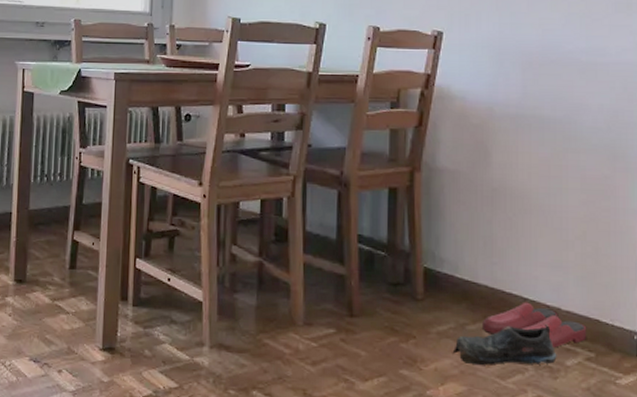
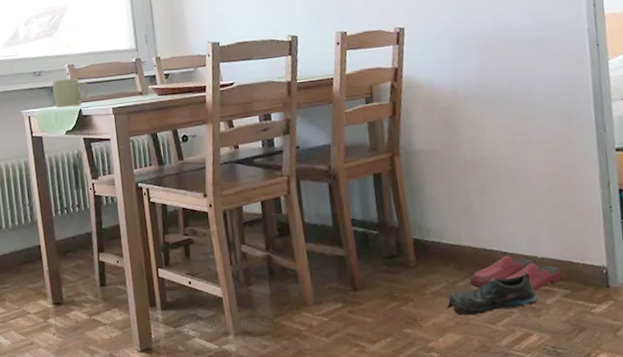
mug: none [53,33,93,65] -> present [52,78,89,108]

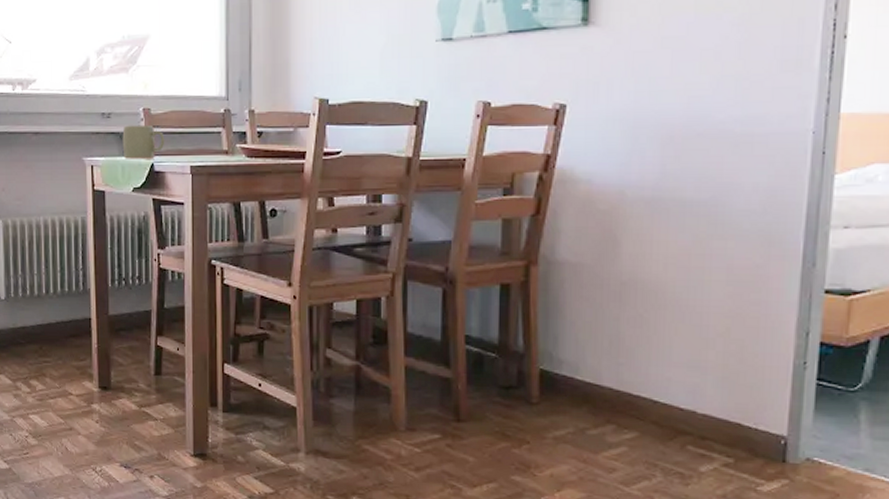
shoe: present [447,271,538,315] -> none [570,428,690,471]
slippers: present [470,255,563,291] -> none [605,404,726,453]

